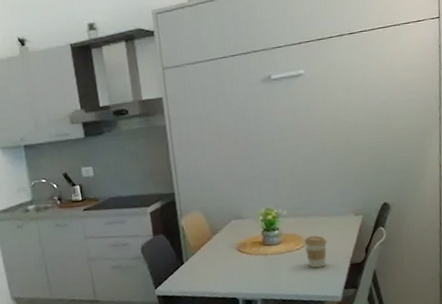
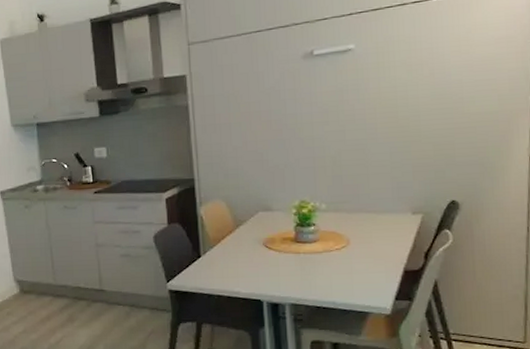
coffee cup: present [304,235,327,268] -> none [346,235,375,273]

